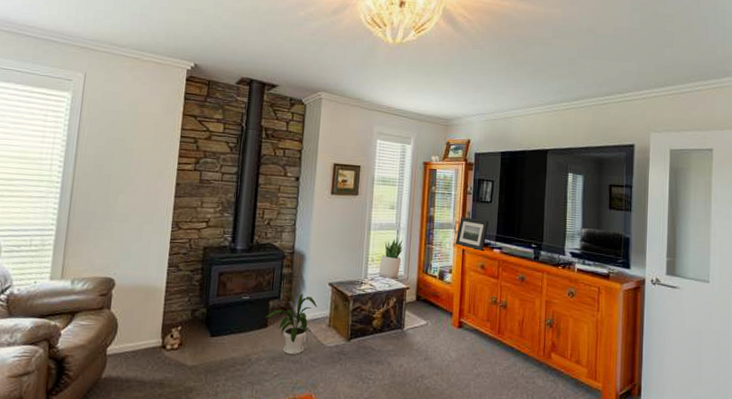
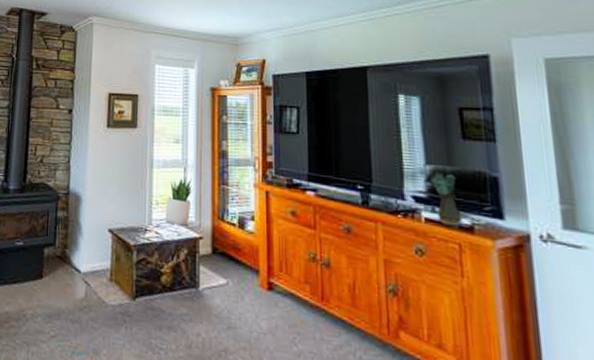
house plant: present [266,289,318,355] -> none [41,234,97,313]
picture frame: present [455,217,489,251] -> none [256,151,298,193]
vase: none [584,232,602,277] -> present [430,170,462,229]

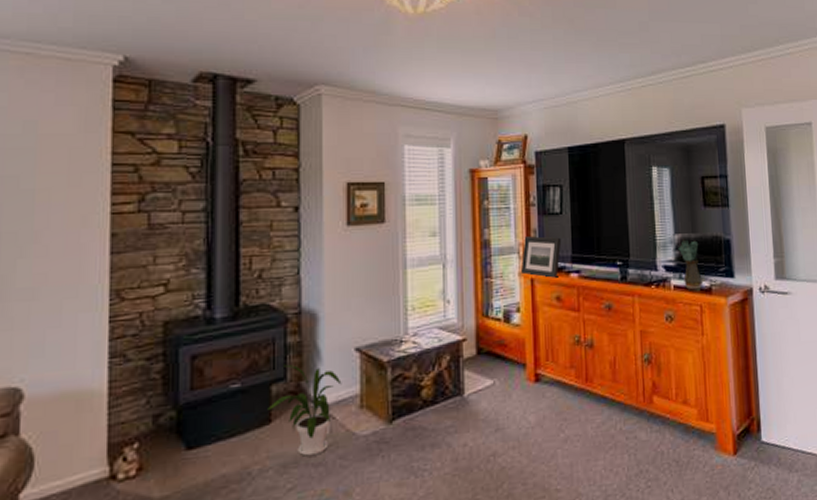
house plant: none [41,234,97,313] -> present [268,365,342,457]
planter: present [165,177,193,227] -> none [423,274,454,331]
picture frame: none [256,151,298,193] -> present [520,236,562,278]

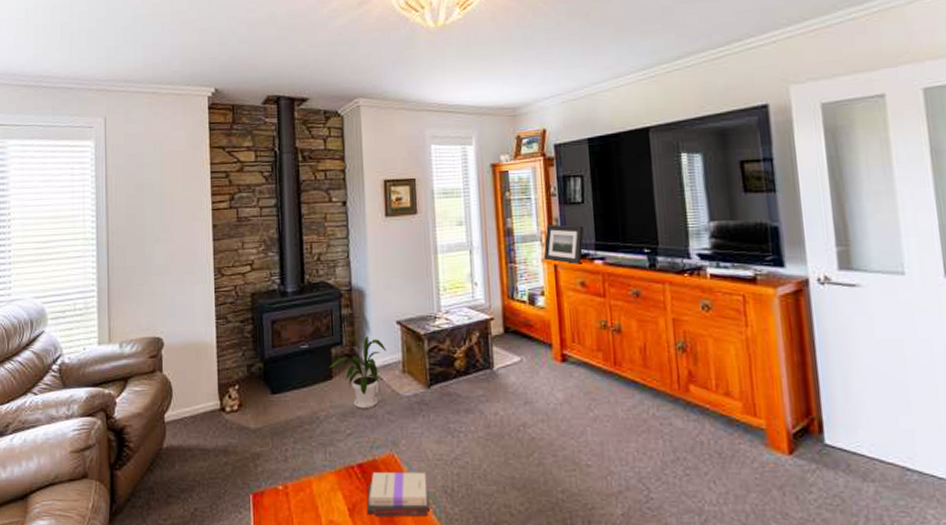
vase: present [678,238,703,292] -> none [714,225,745,282]

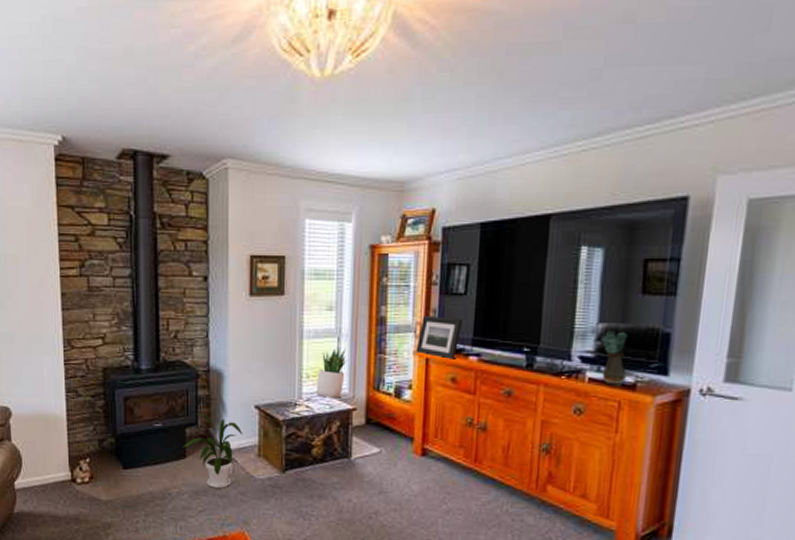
planter: none [453,259,481,310] -> present [316,347,347,400]
vase: none [714,225,745,282] -> present [600,328,628,388]

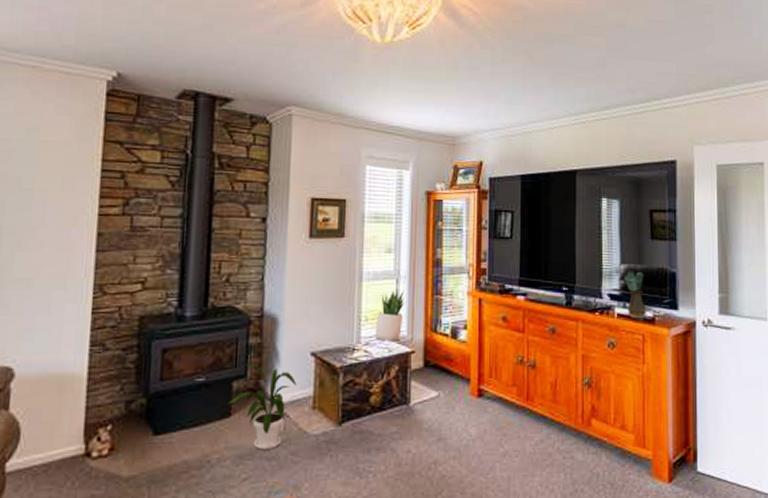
picture frame: present [415,316,463,359] -> none [469,258,510,299]

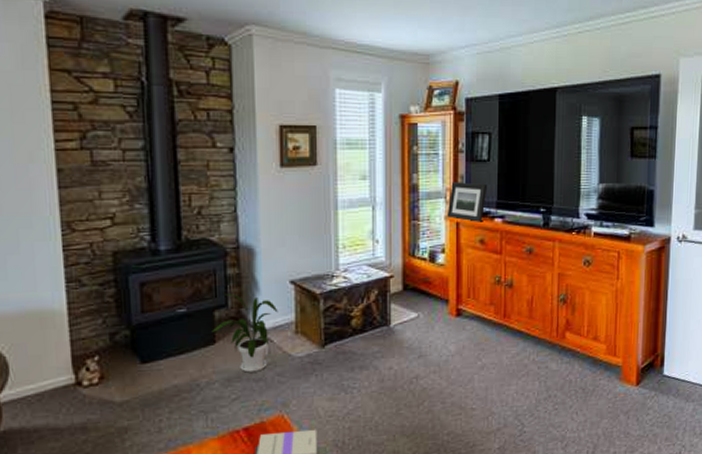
planter: present [375,289,406,343] -> none [353,216,383,268]
picture frame: none [469,258,510,299] -> present [446,182,488,222]
vase: present [623,268,646,322] -> none [601,187,622,240]

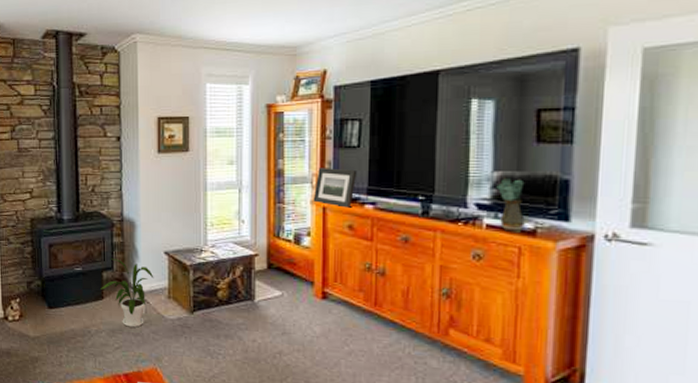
vase: none [601,187,622,240] -> present [496,176,525,234]

